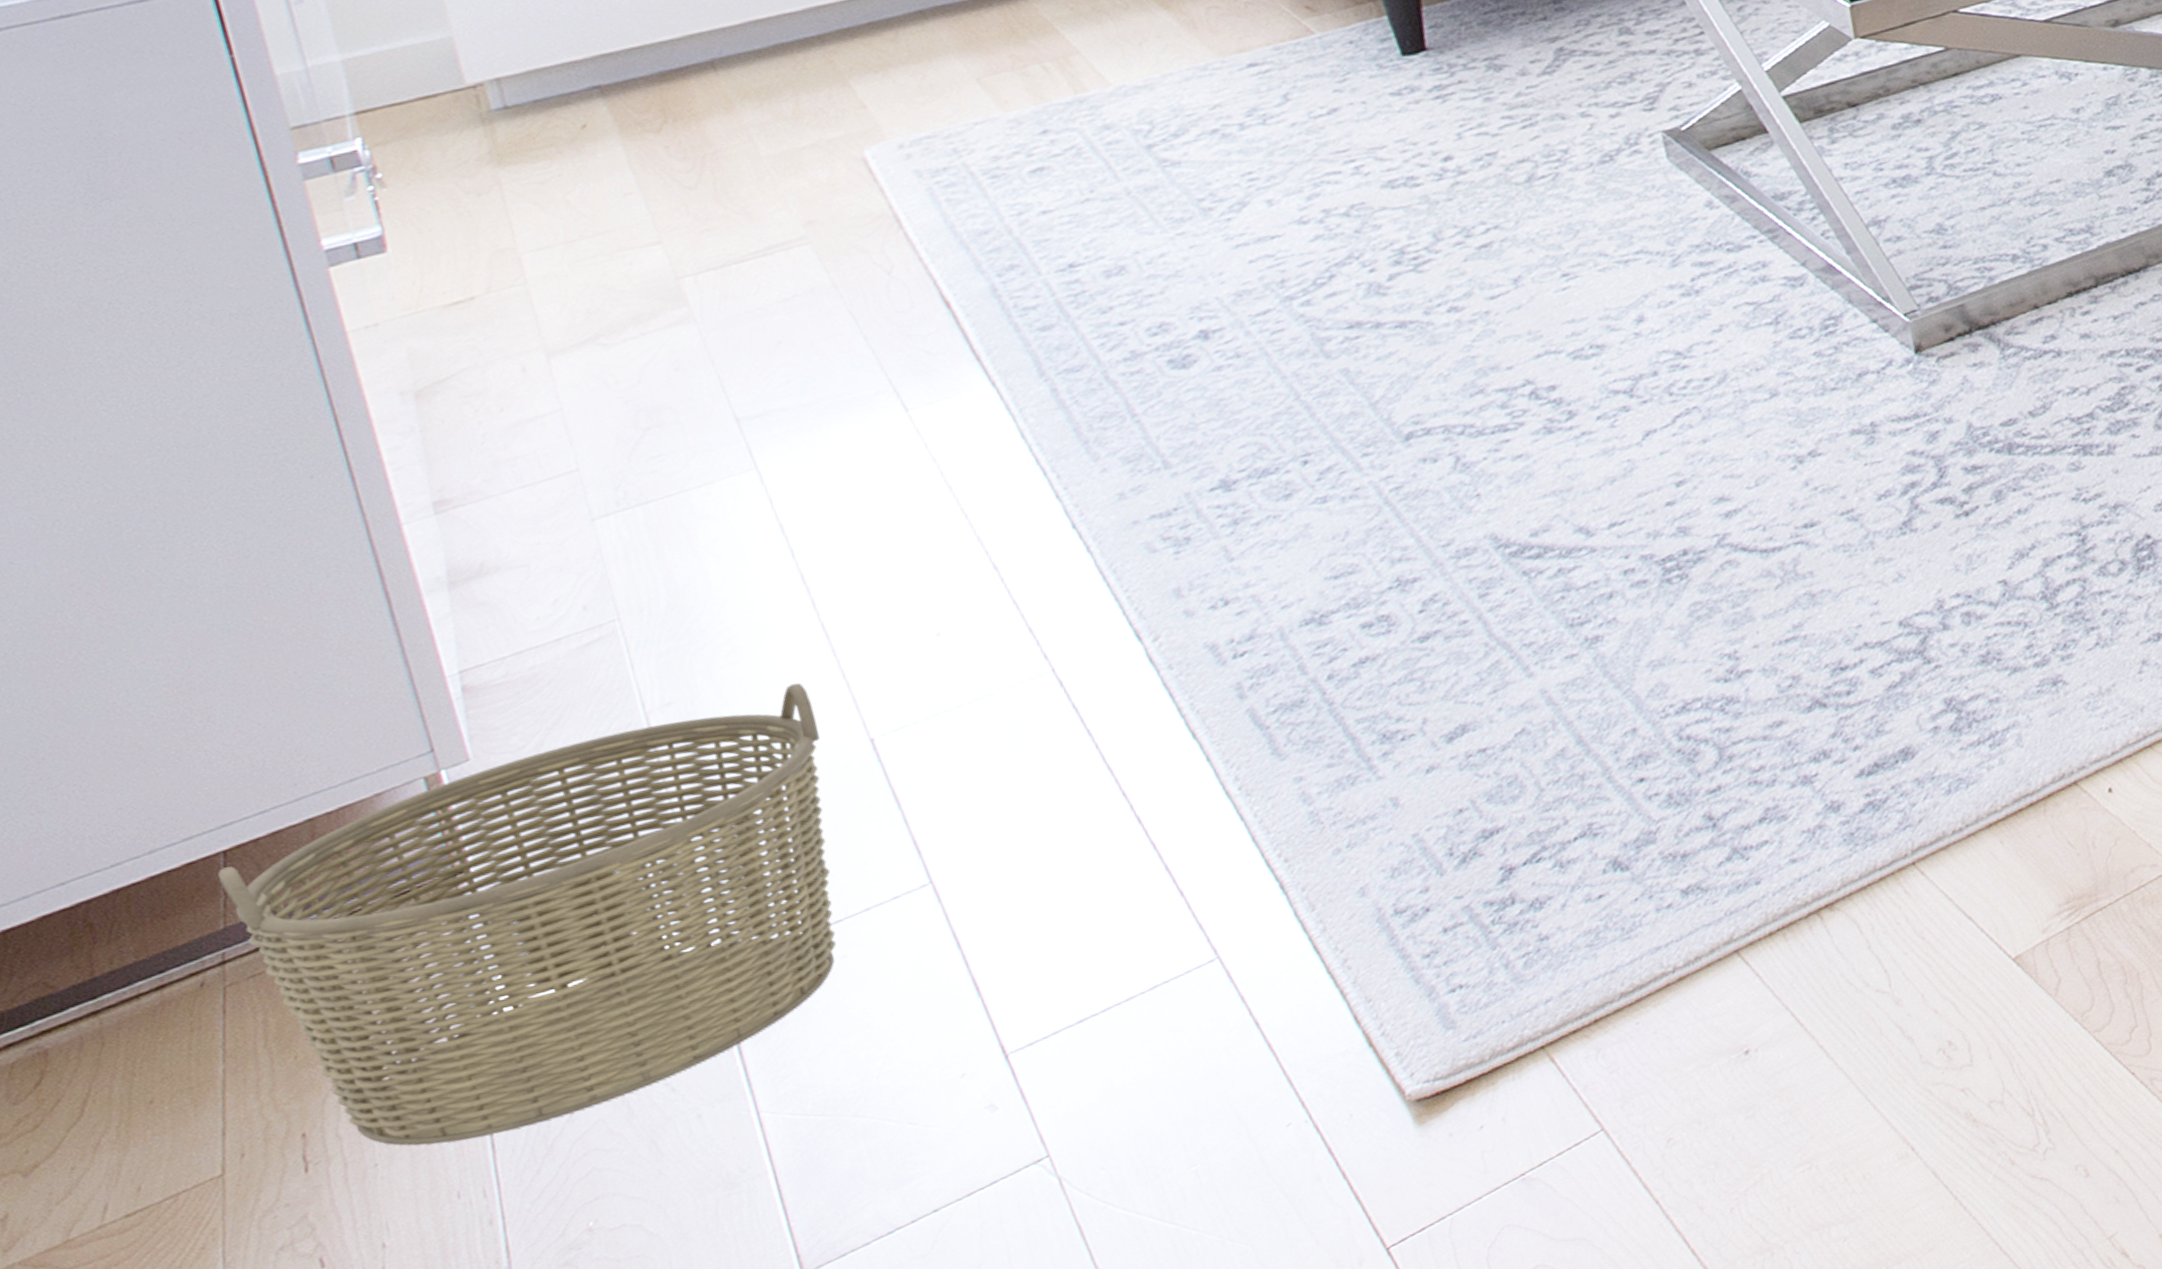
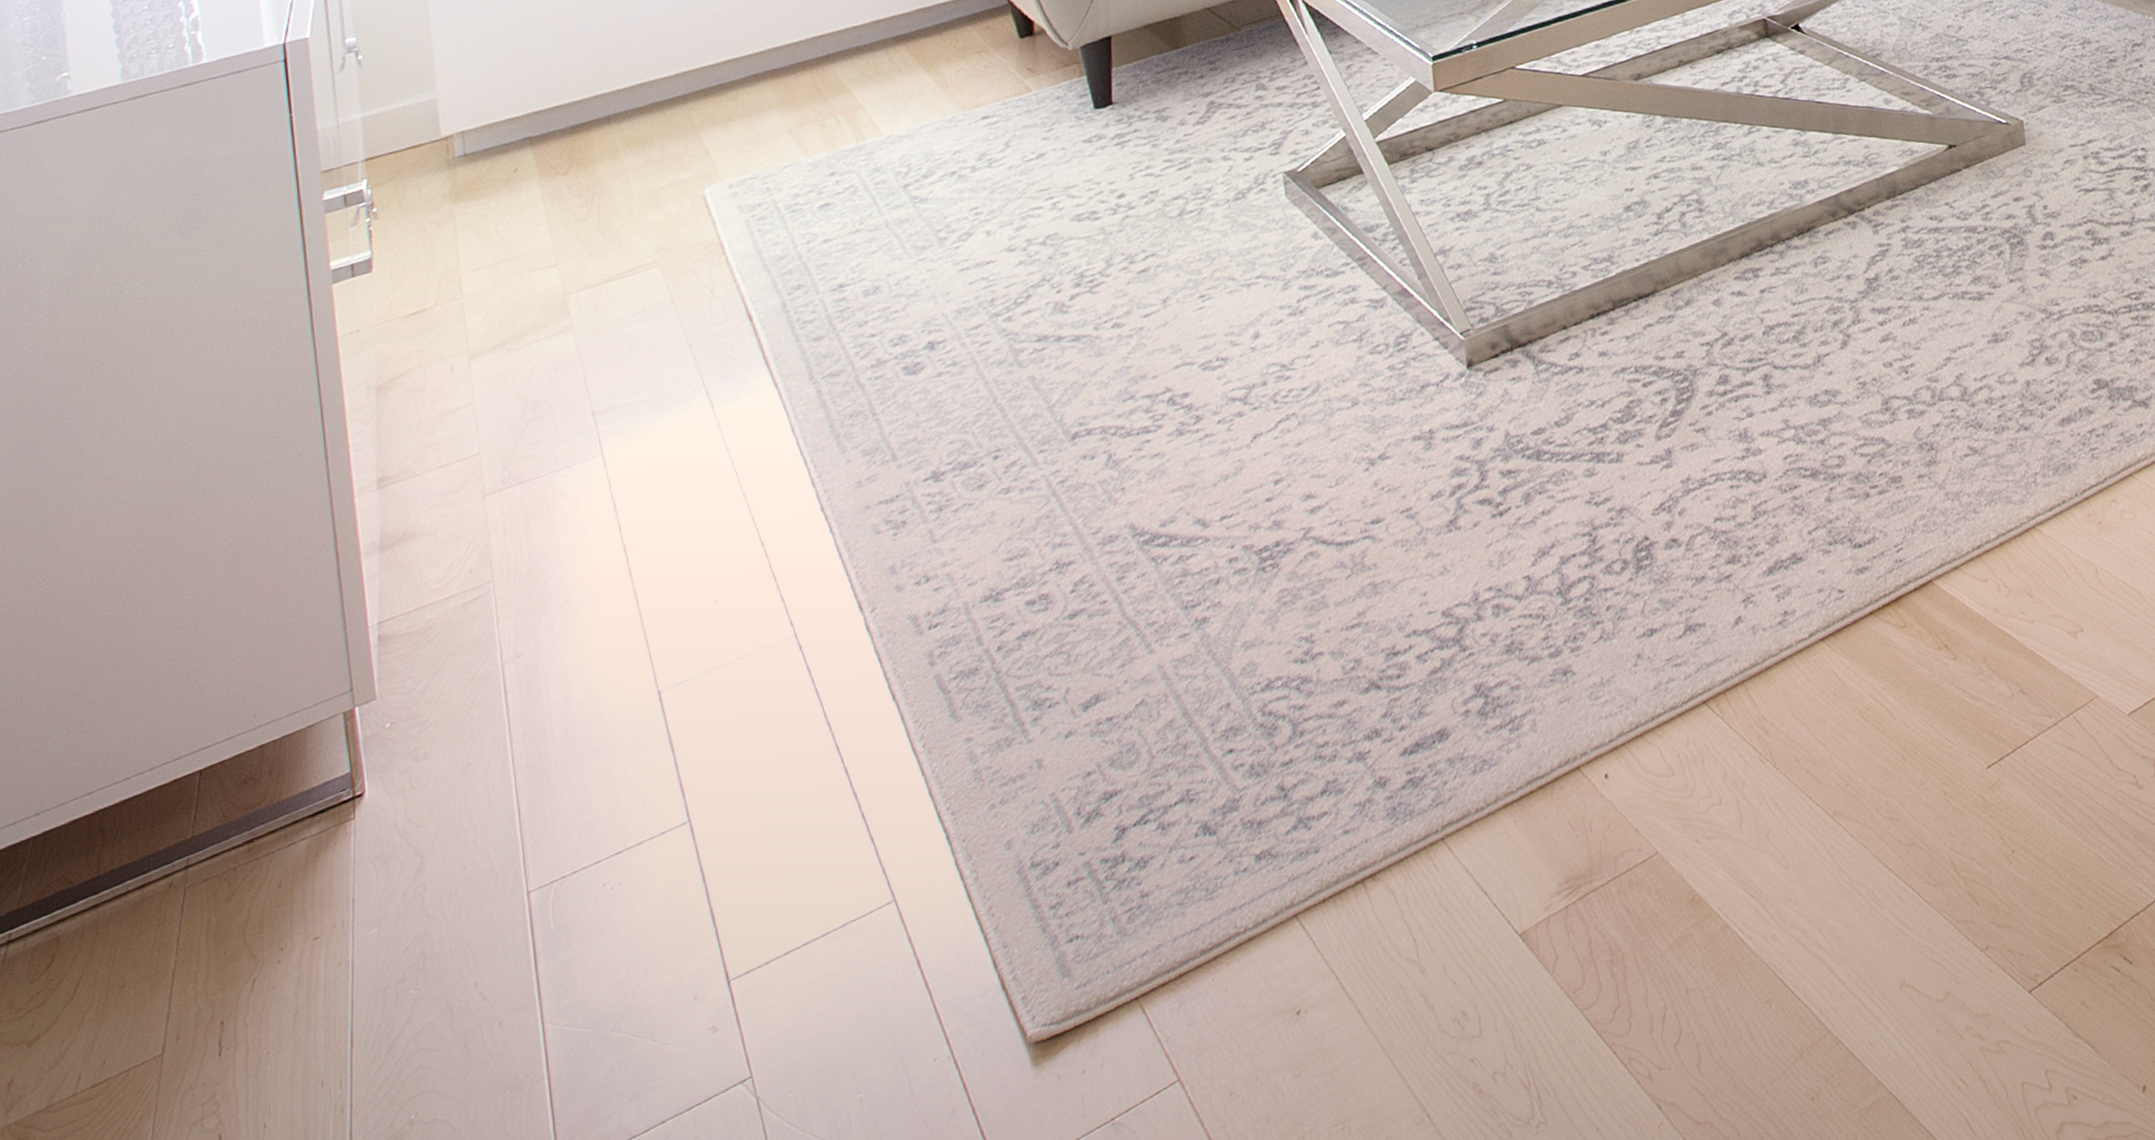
basket: present [217,682,836,1146] -> none [193,640,623,1037]

